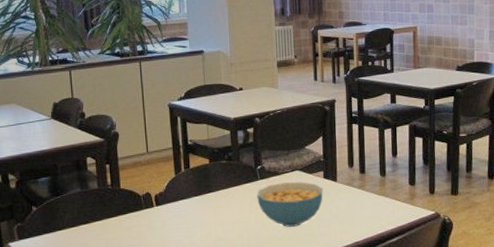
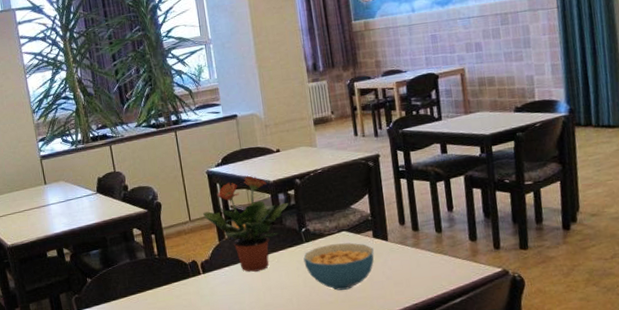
potted plant: none [161,111,247,206] -> present [203,175,289,272]

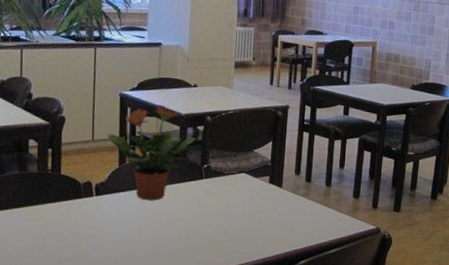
cereal bowl: present [303,242,374,290] -> none [200,184,267,229]

